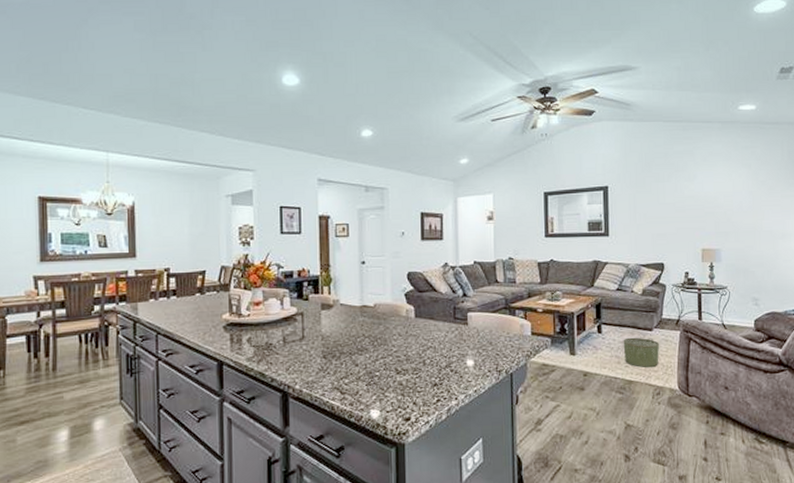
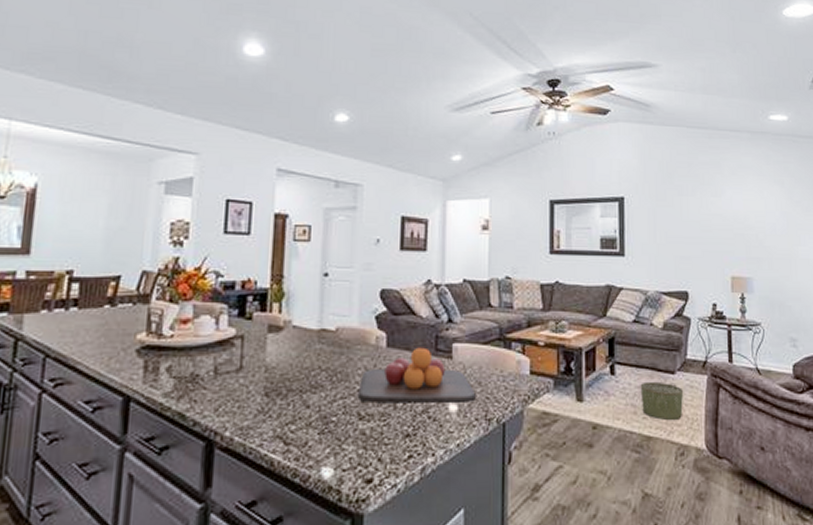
chopping board: none [395,317,488,361] -> present [359,347,476,403]

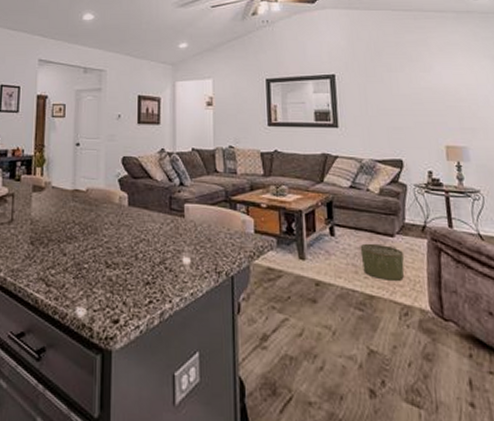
chopping board: present [359,347,476,403] -> none [106,206,206,256]

